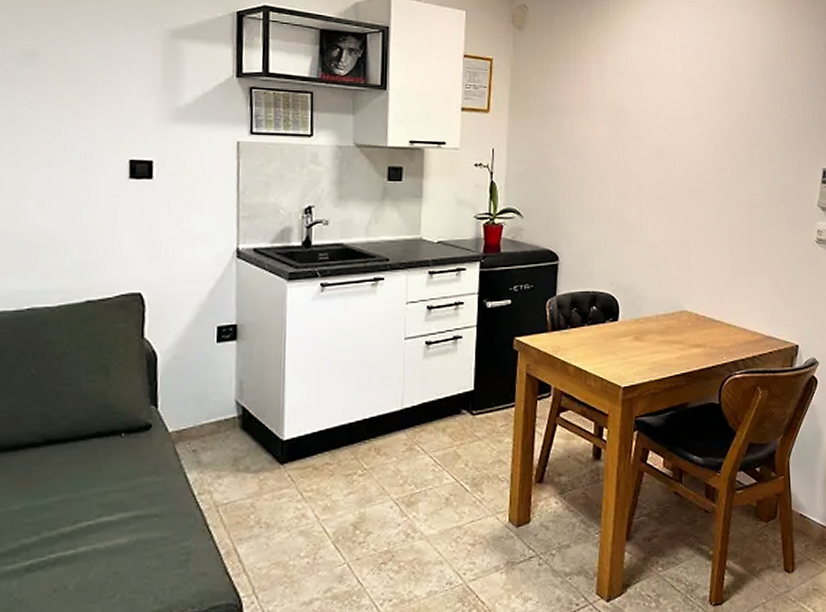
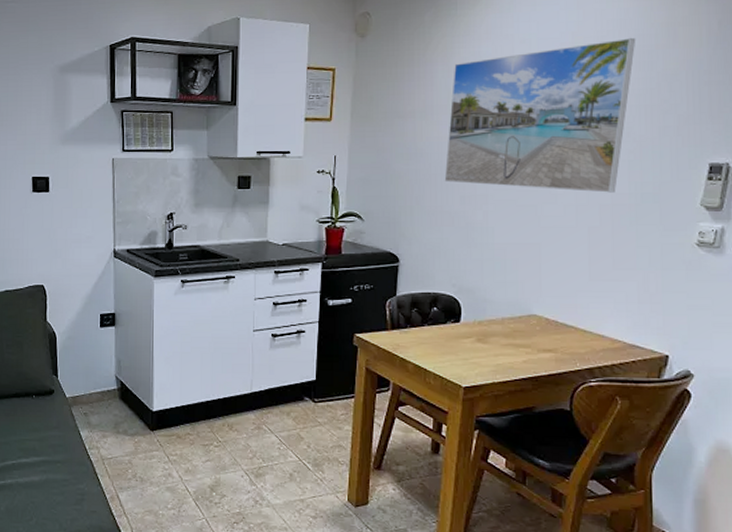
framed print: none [600,52,762,193] -> present [444,38,636,193]

